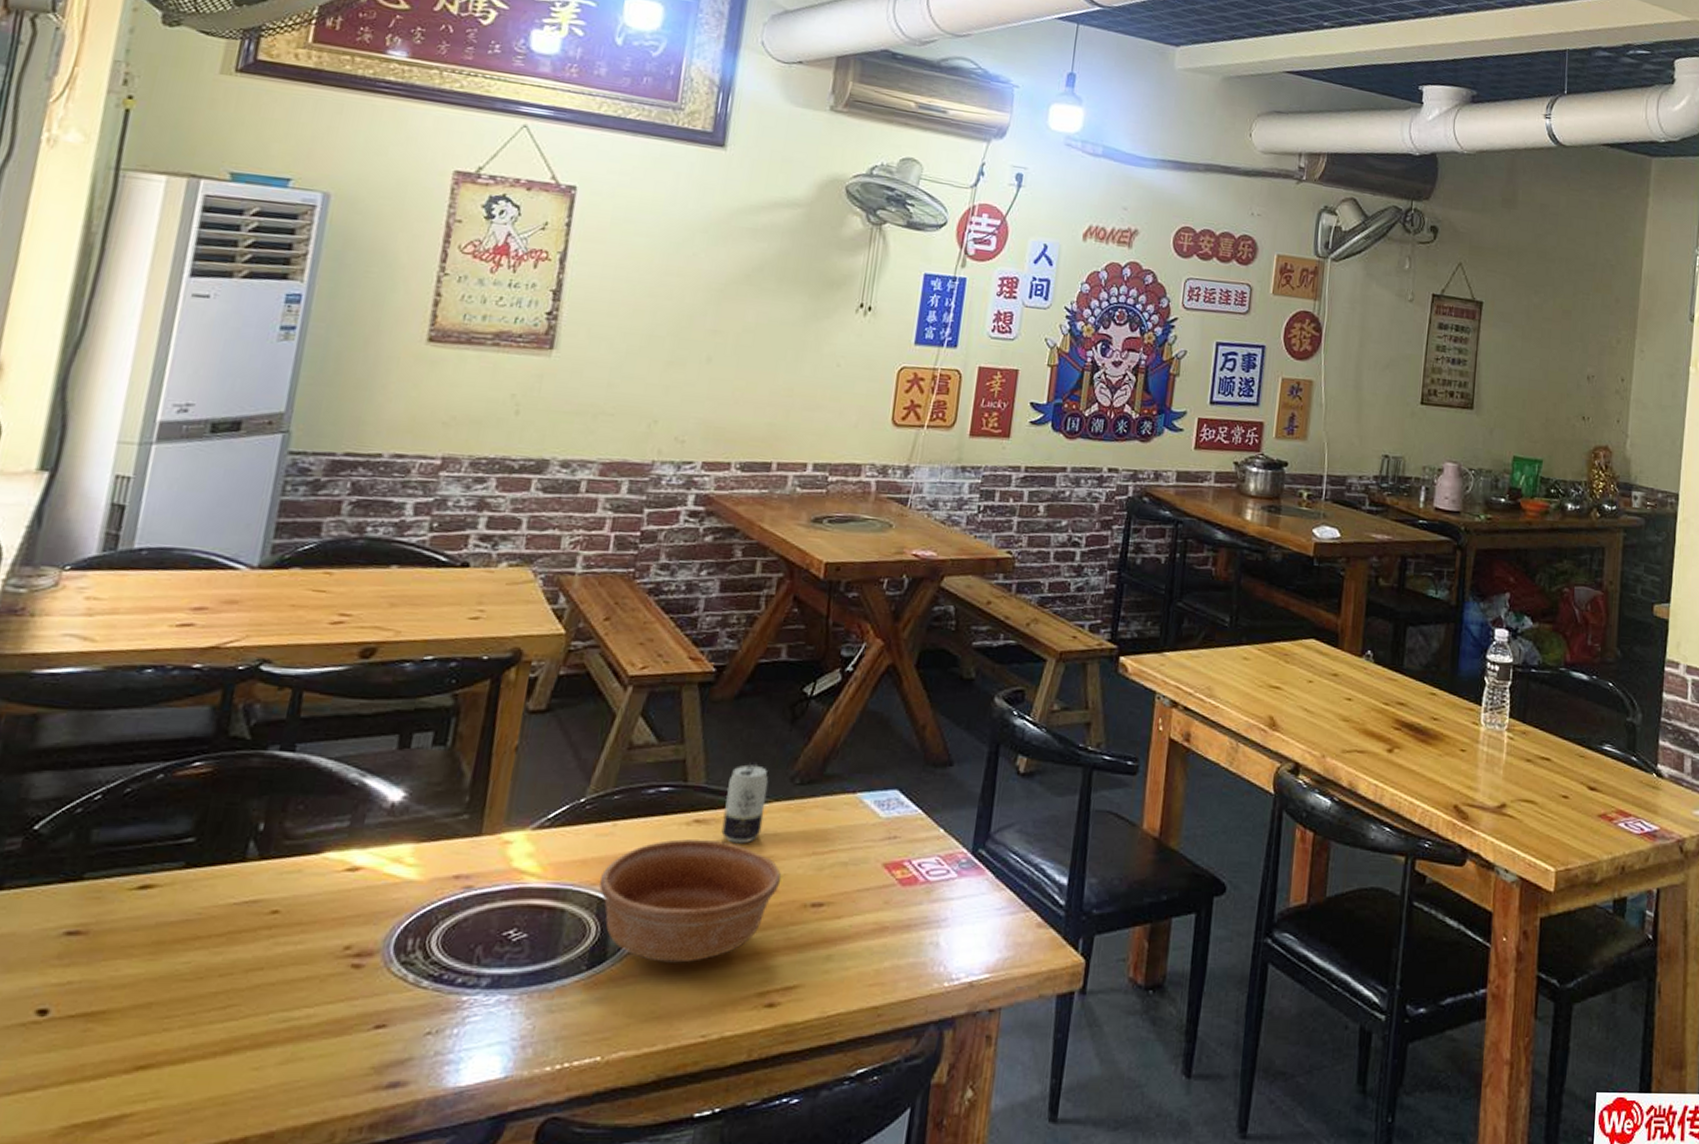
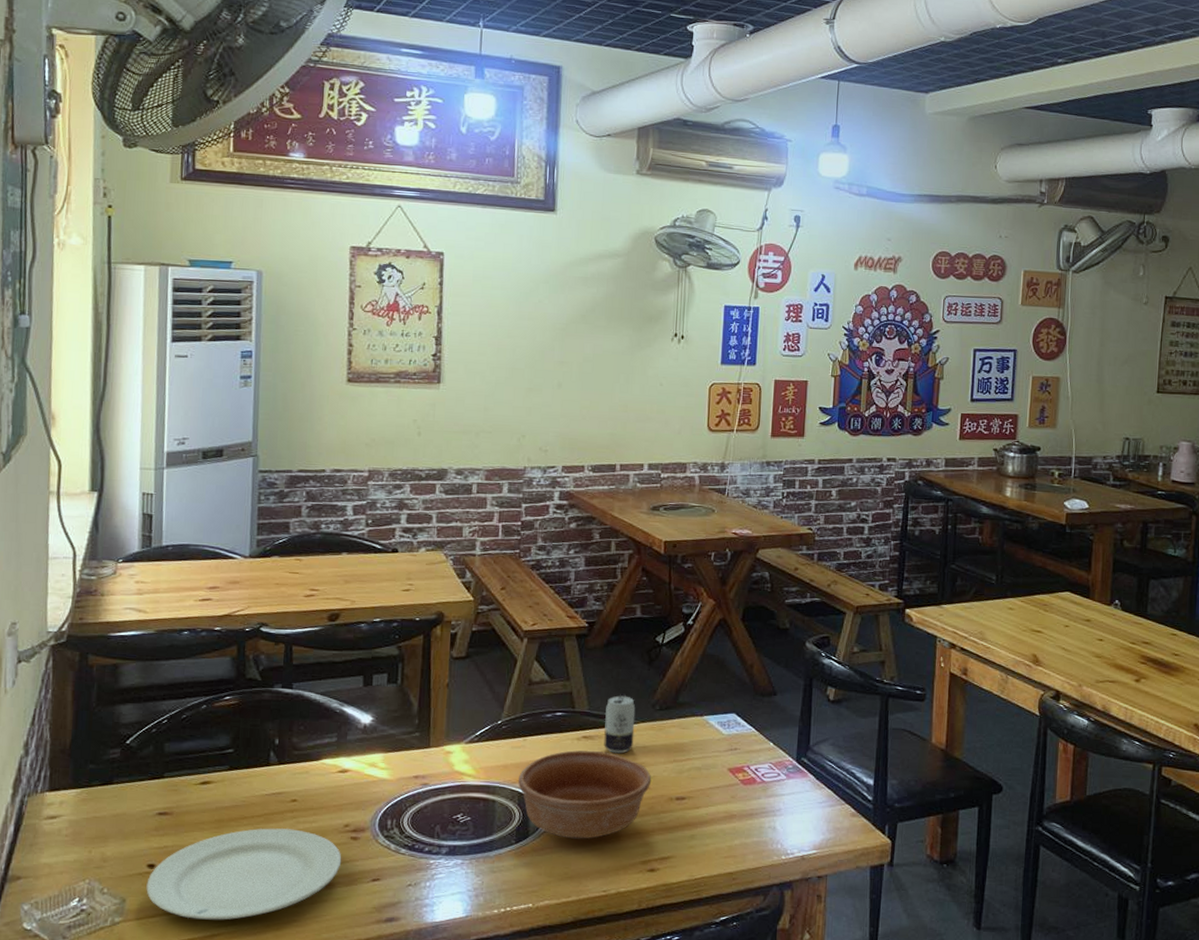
plate: none [28,952,335,1092] -> present [146,828,342,920]

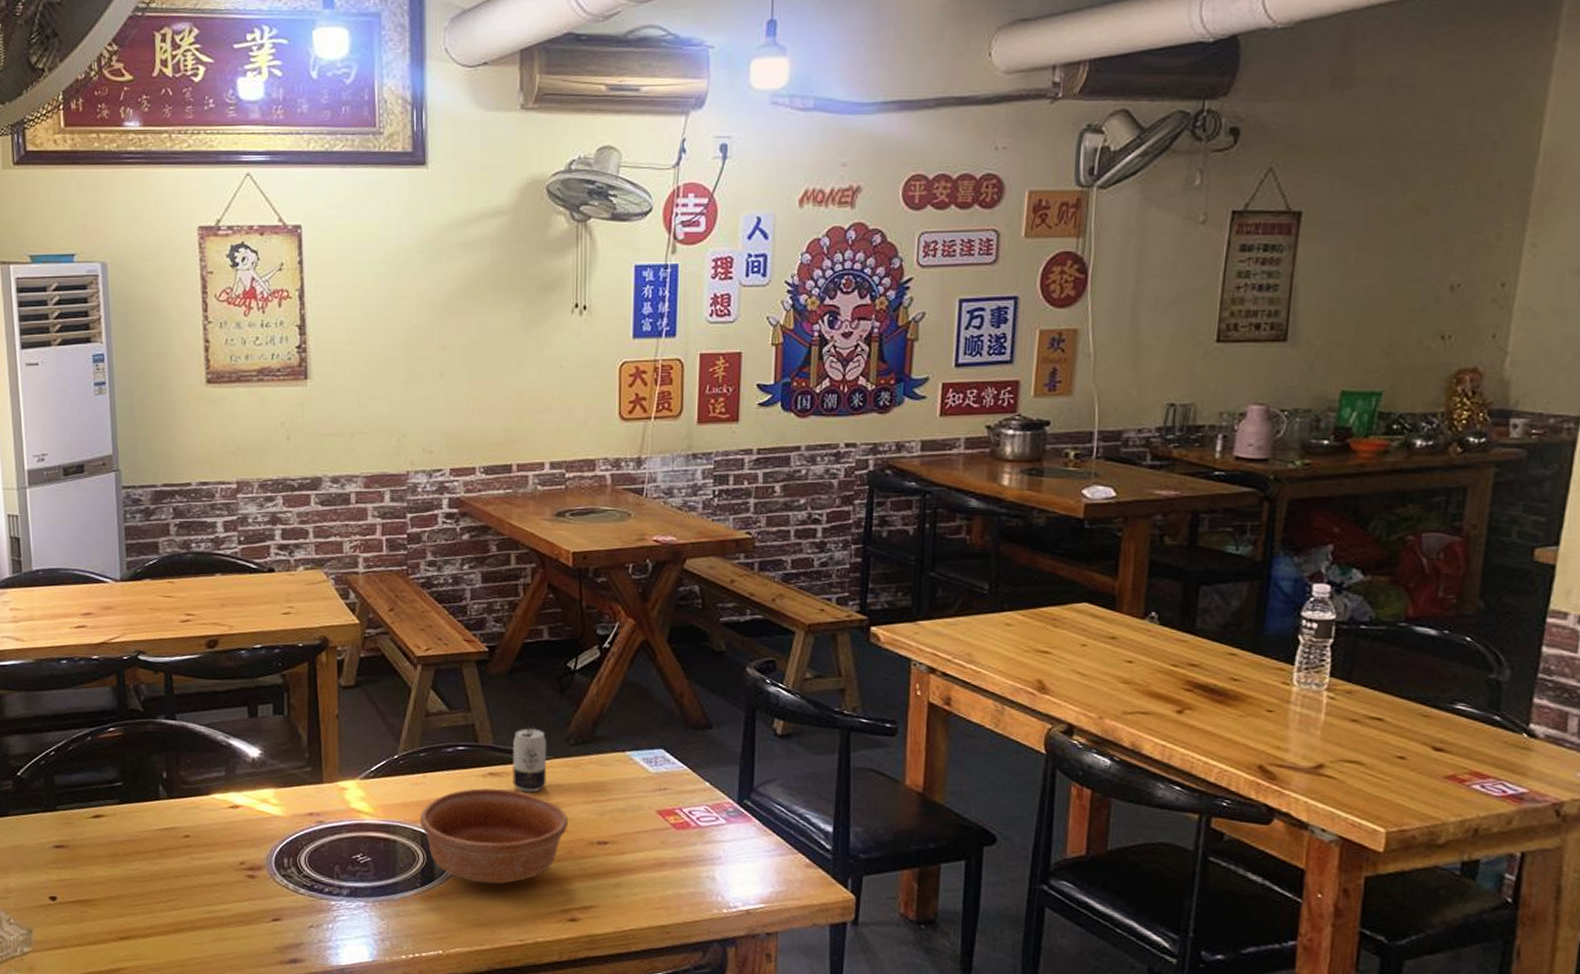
plate: present [146,828,342,920] -> none [50,863,240,955]

